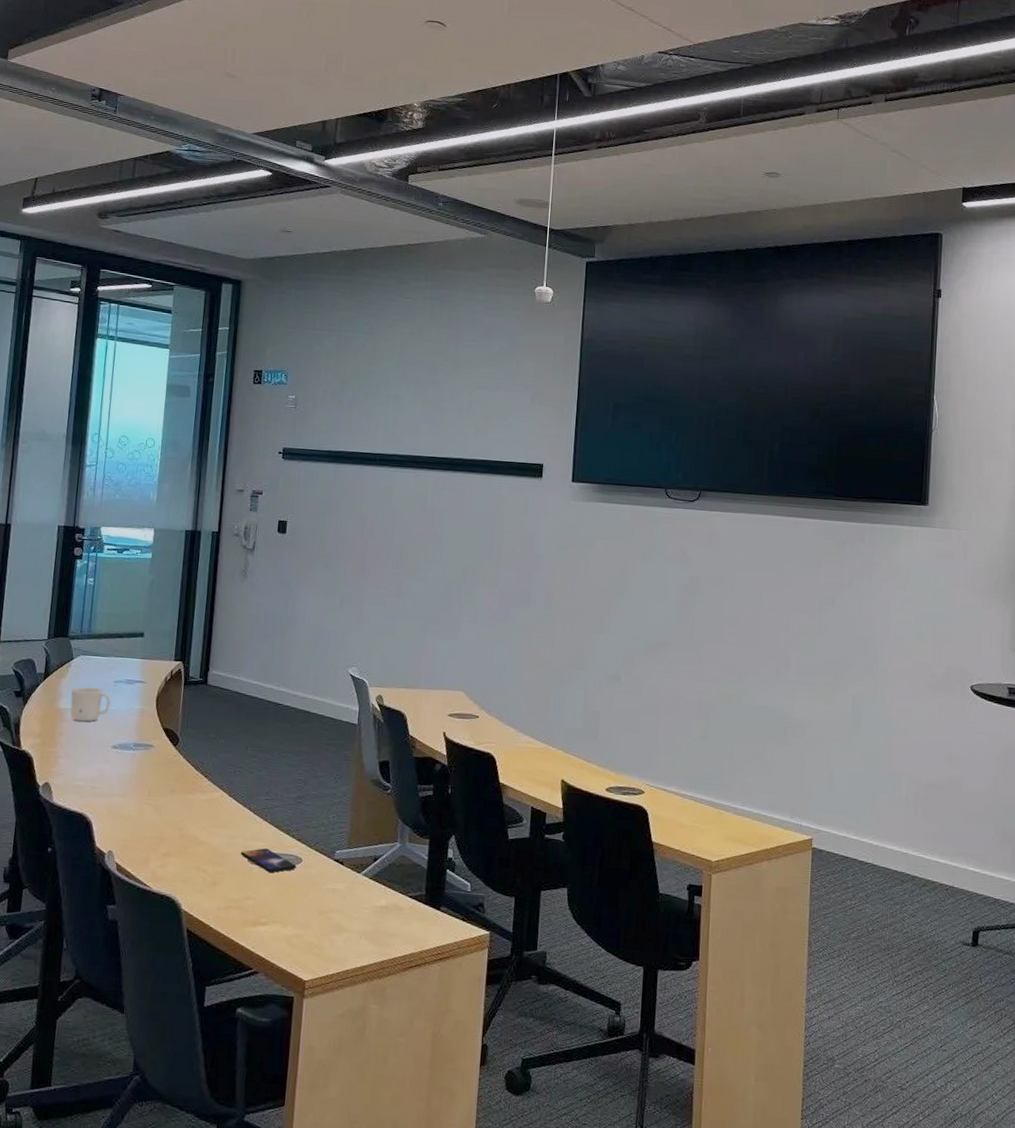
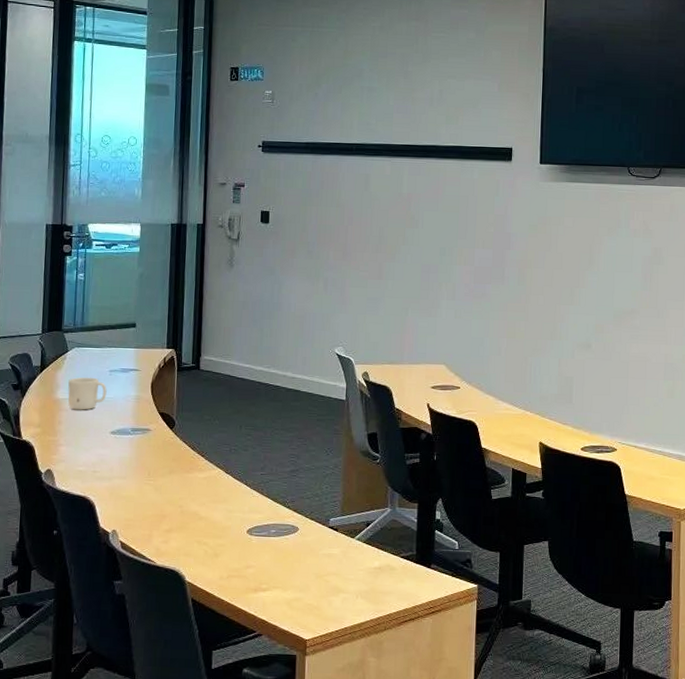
smartphone: present [240,848,296,873] -> none [239,520,293,543]

